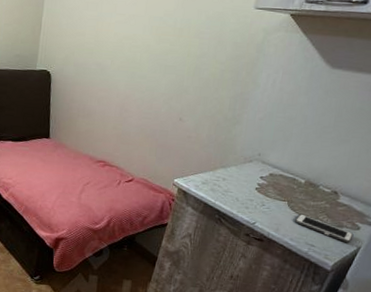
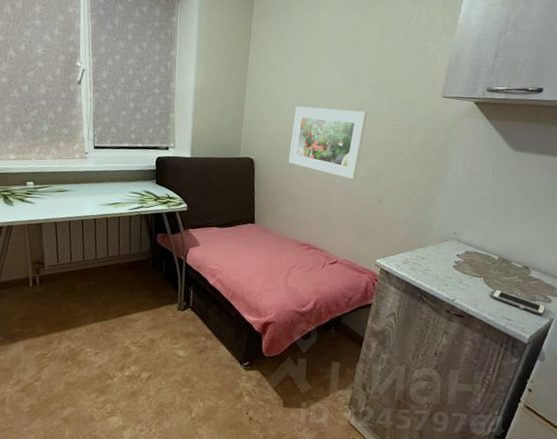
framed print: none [86,16,173,96] -> present [288,106,368,180]

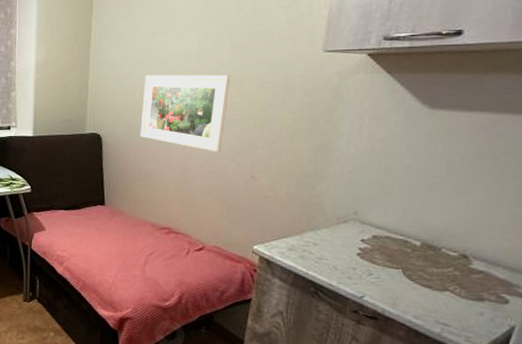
cell phone: present [491,289,546,316] -> none [415,284,502,322]

